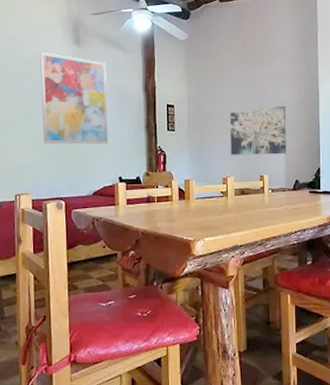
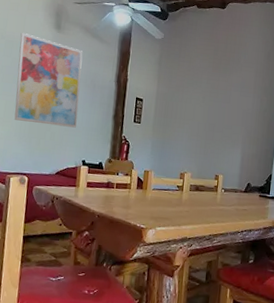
wall art: present [230,105,287,155] -> none [191,112,247,158]

